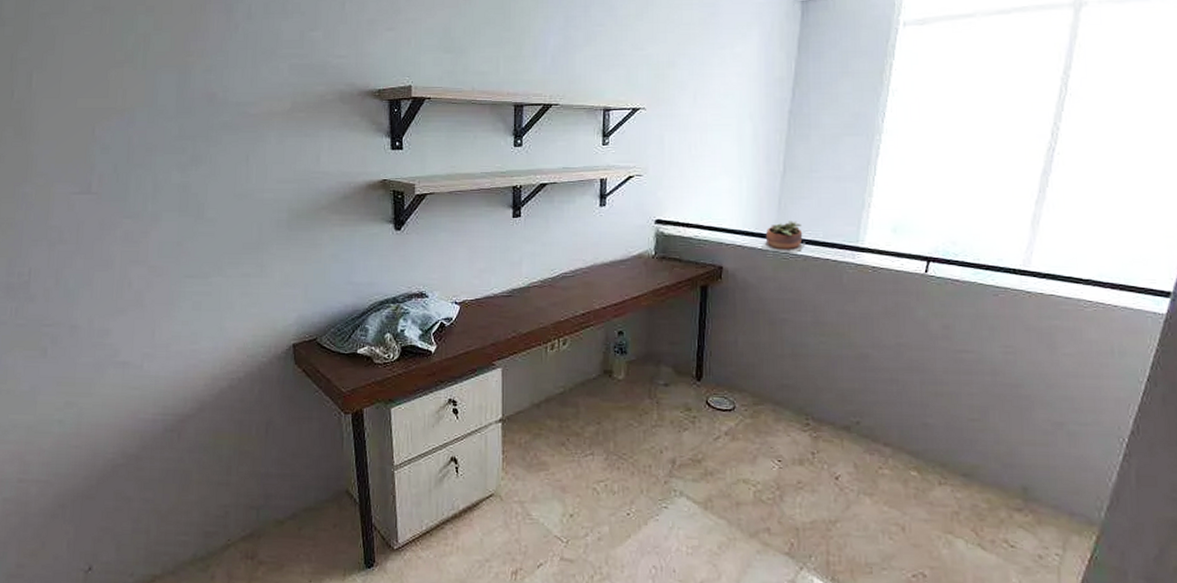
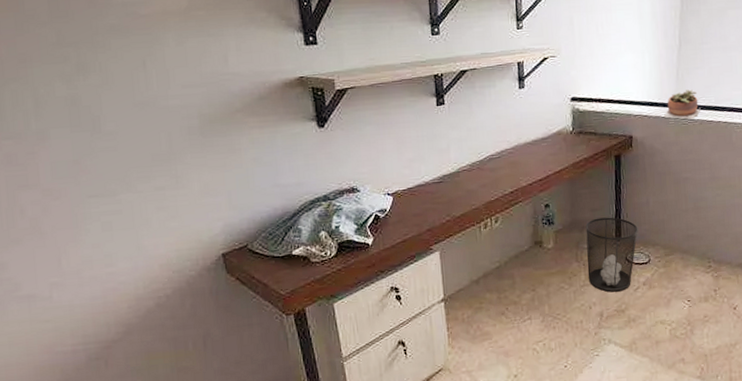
waste bin: none [661,353,723,439] -> present [585,217,638,293]

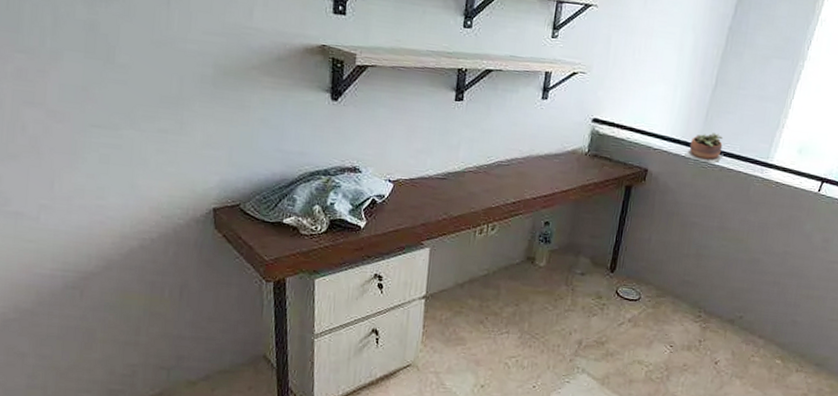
waste bin: present [585,217,638,293] -> none [574,245,635,324]

